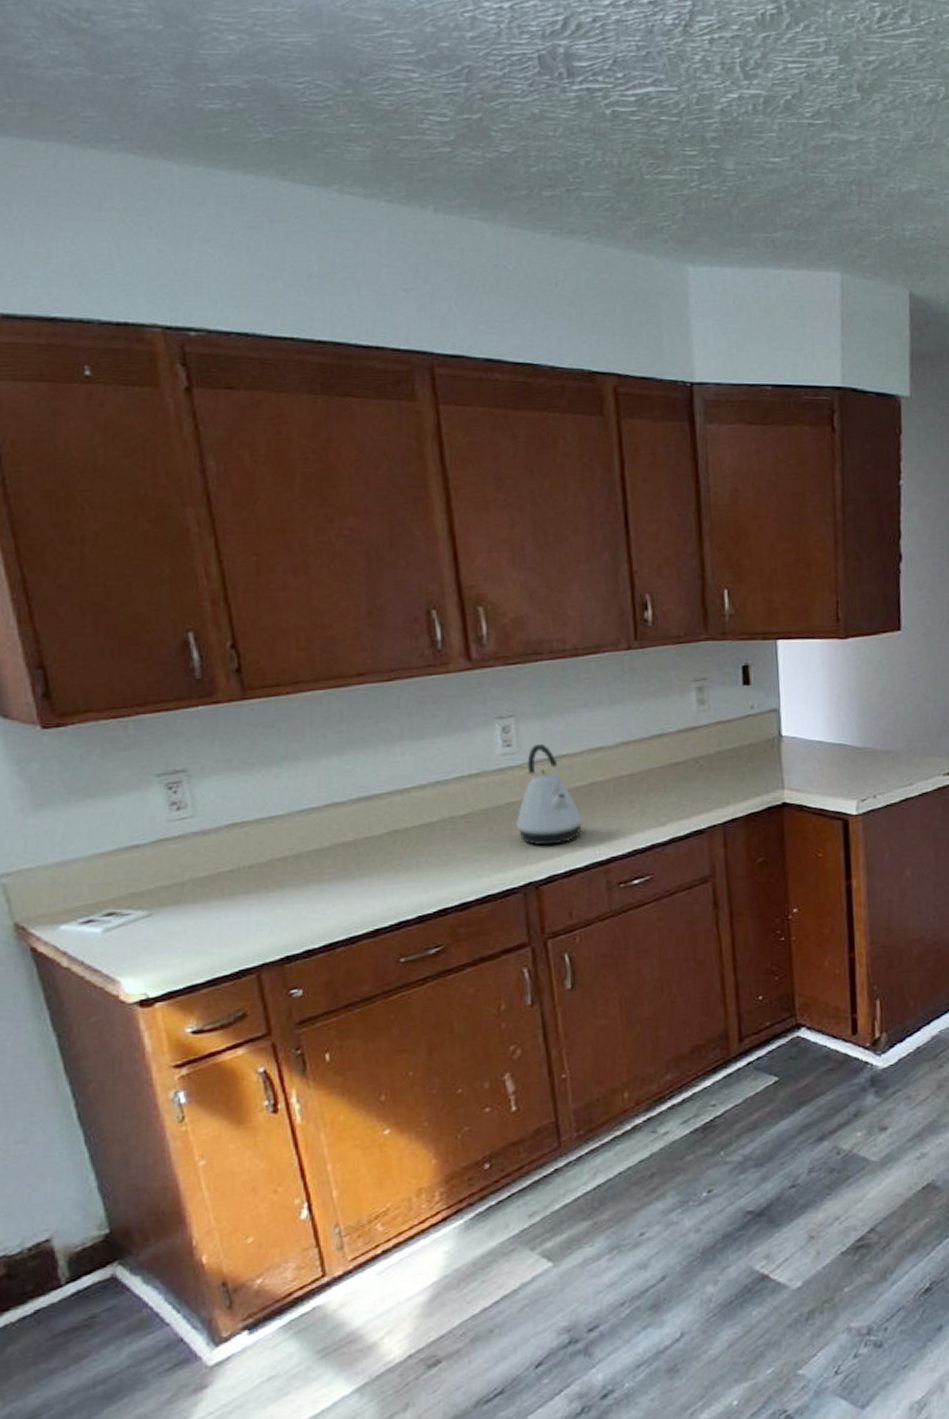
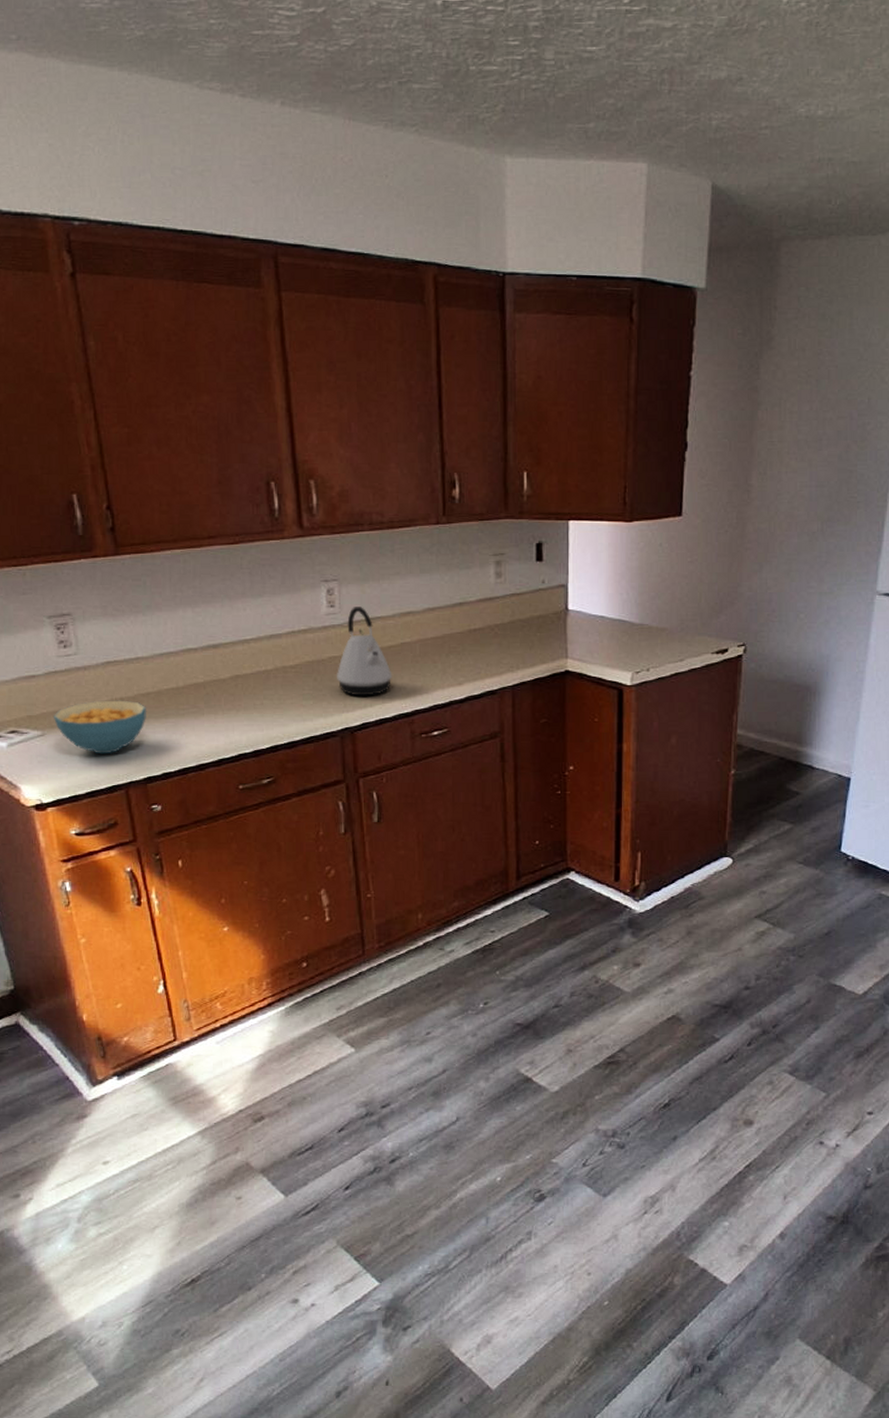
cereal bowl: none [164,867,284,934] -> present [54,700,147,754]

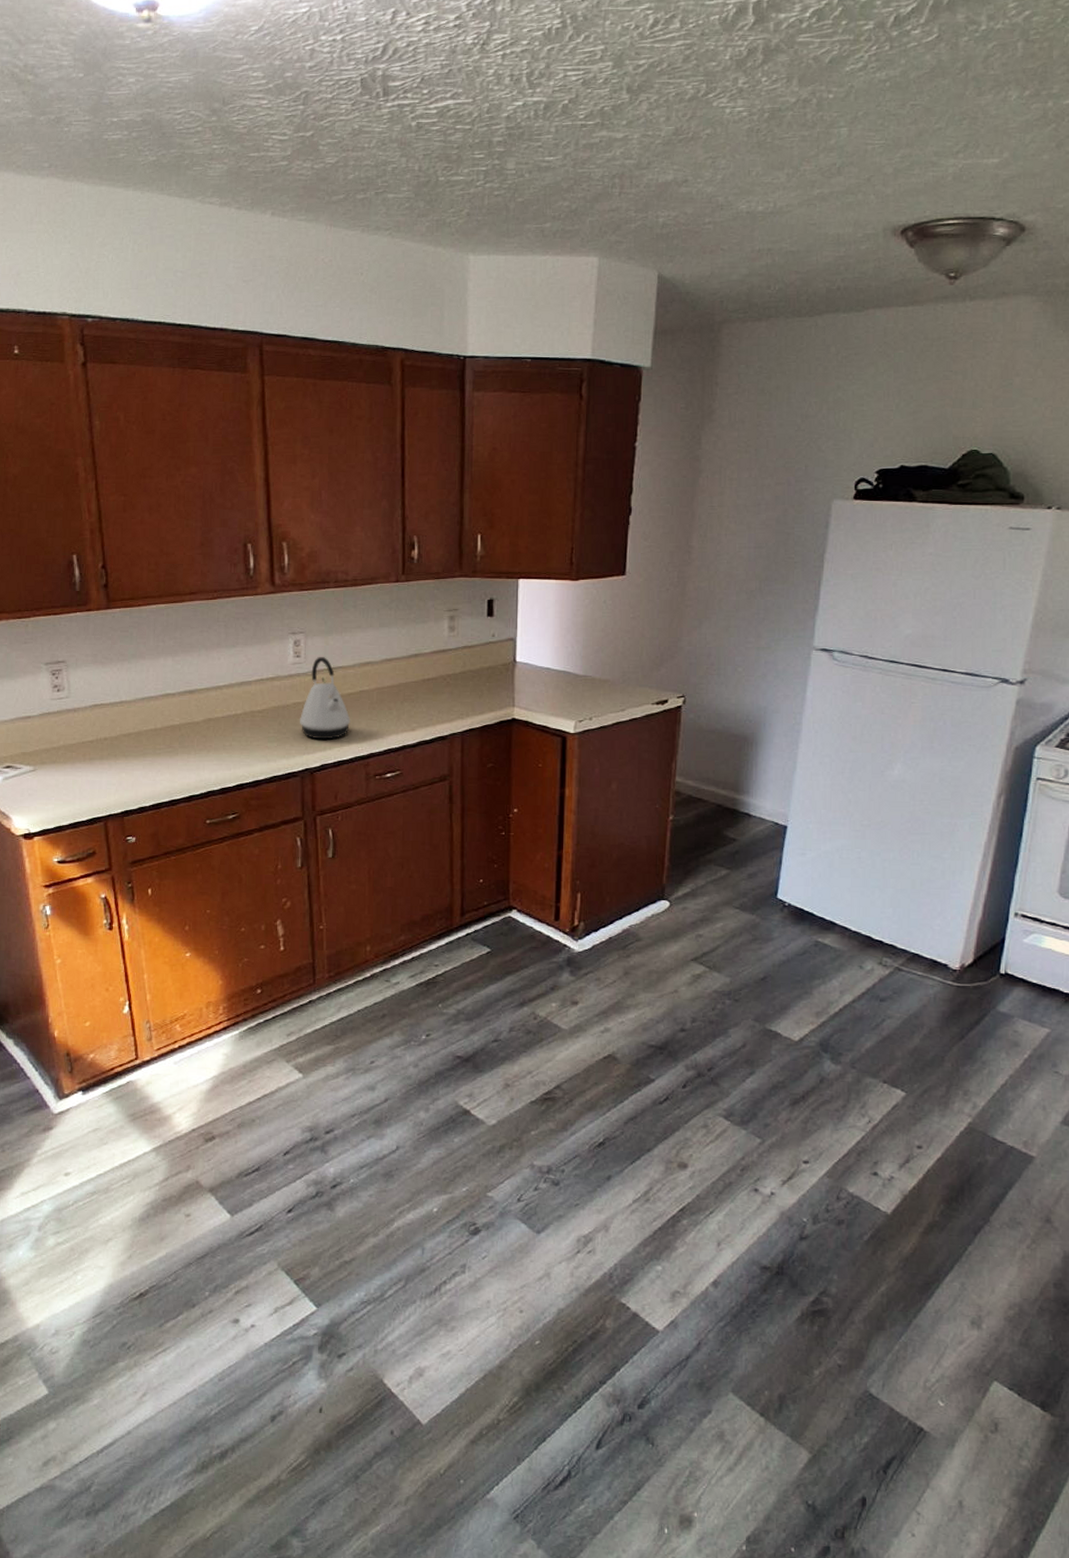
cereal bowl: present [54,700,147,754] -> none [45,739,128,789]

